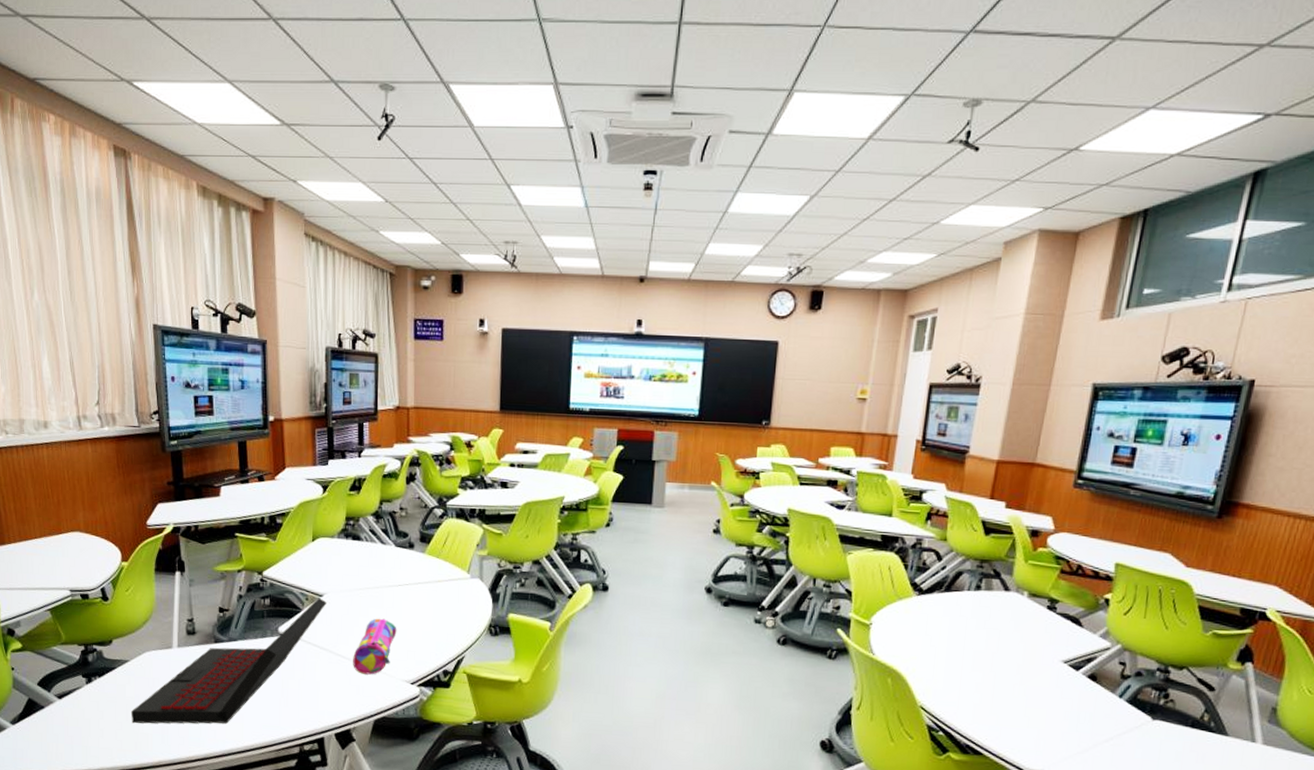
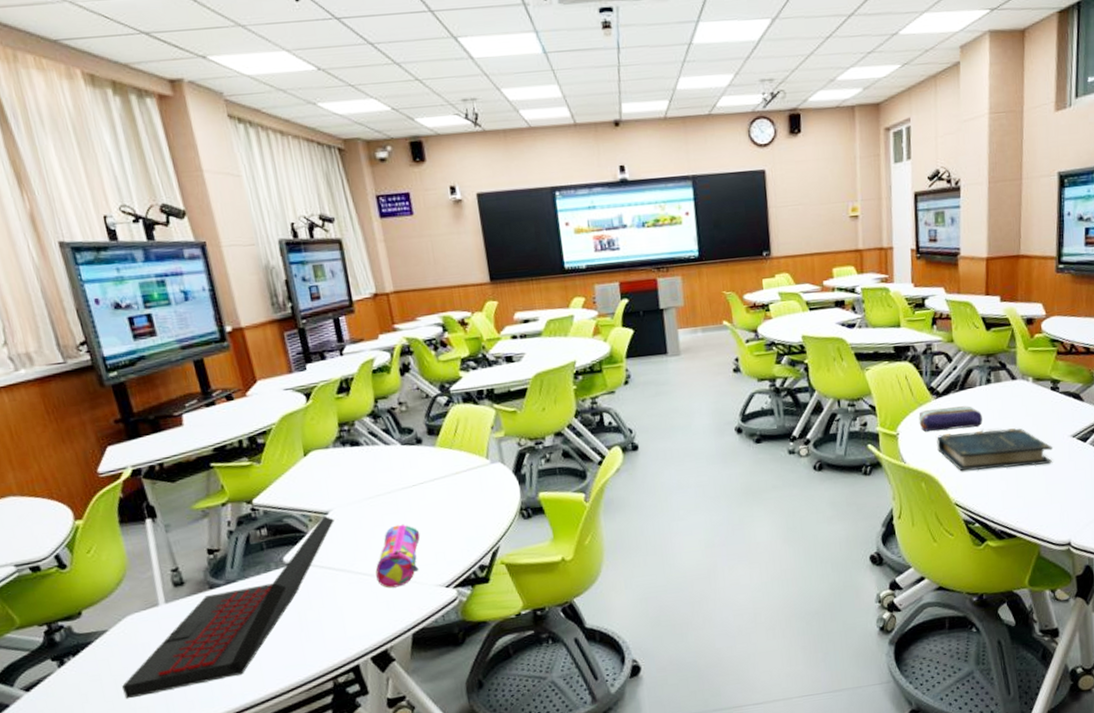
pencil case: none [895,604,965,633] -> present [918,406,982,432]
book: none [911,633,1039,687] -> present [937,428,1052,472]

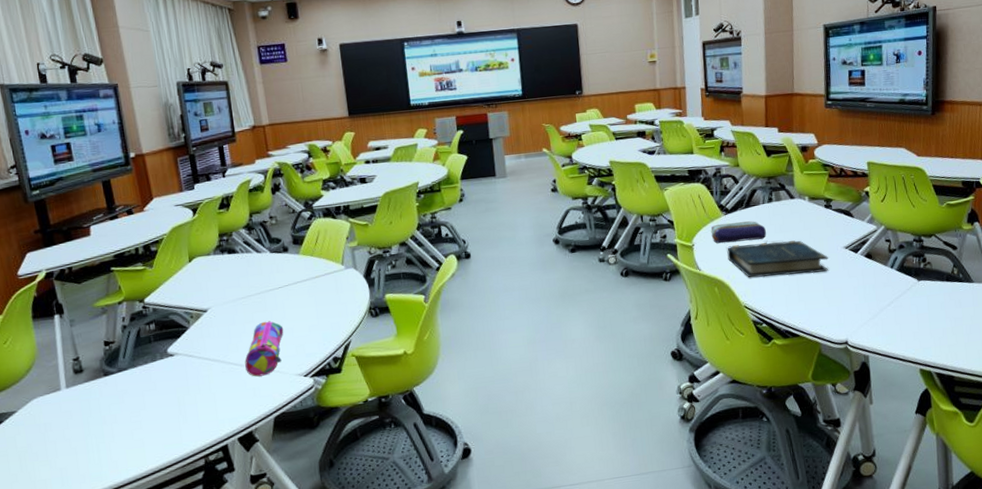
laptop: present [122,516,336,699] -> none [25,313,213,473]

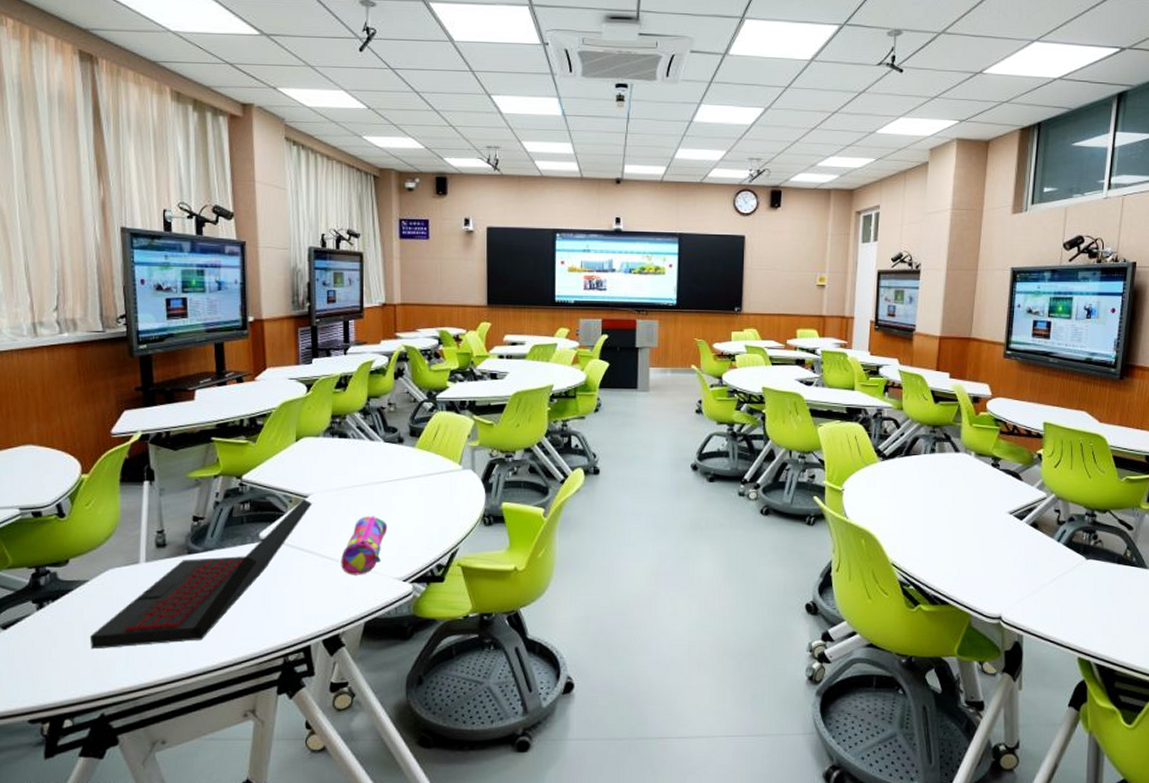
laptop: none [25,313,213,473] -> present [90,499,313,650]
pencil case: present [711,221,766,243] -> none [864,470,924,493]
book: present [727,240,828,278] -> none [879,495,990,537]

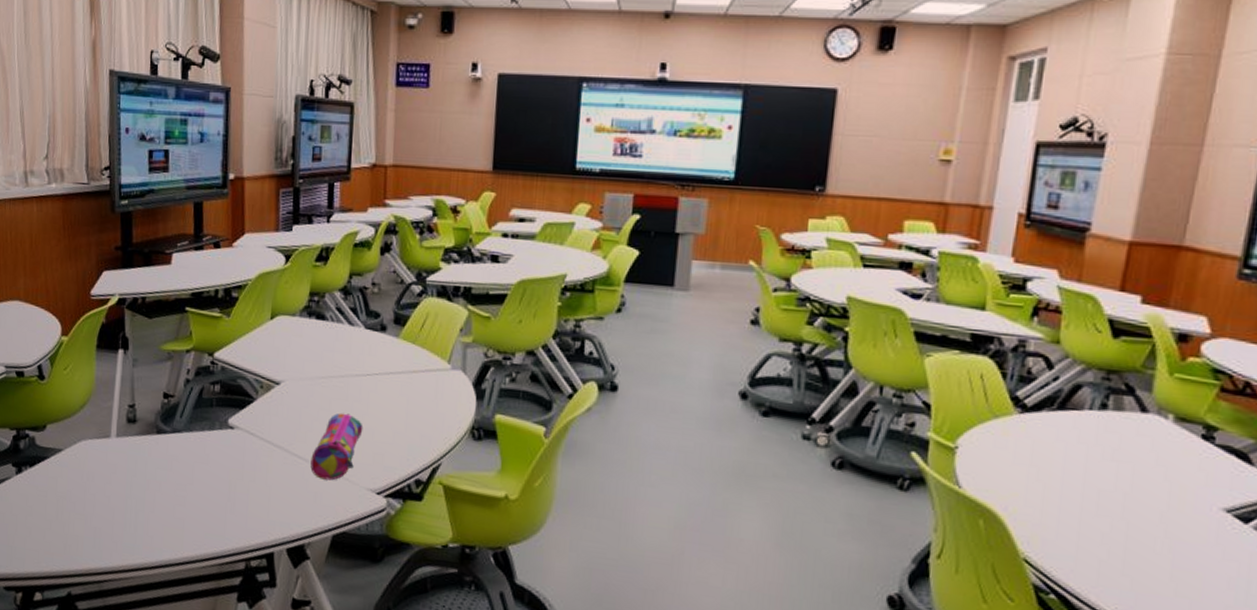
laptop: present [90,499,313,650] -> none [62,386,285,530]

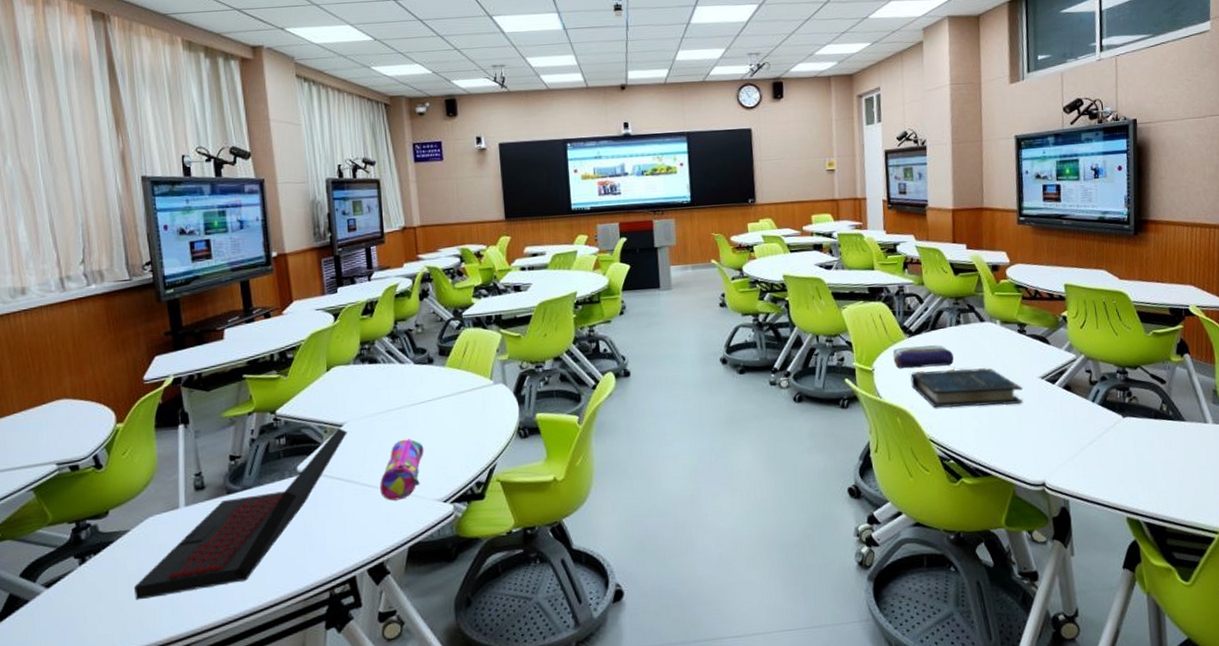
laptop: none [62,386,285,530] -> present [134,428,348,601]
pencil case: none [989,424,1086,465] -> present [893,345,954,369]
book: none [1010,462,1190,542] -> present [910,368,1023,408]

